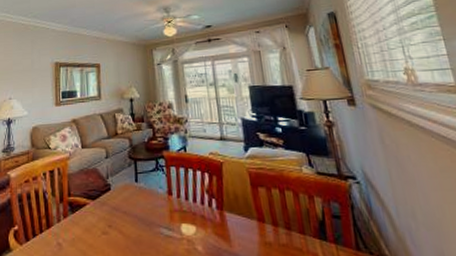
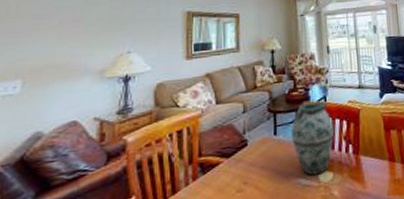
vase: none [151,151,196,227] -> present [290,101,335,176]

